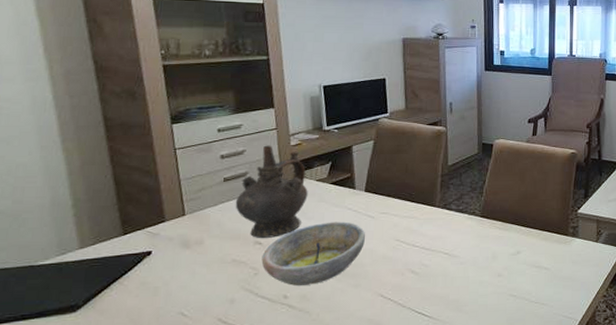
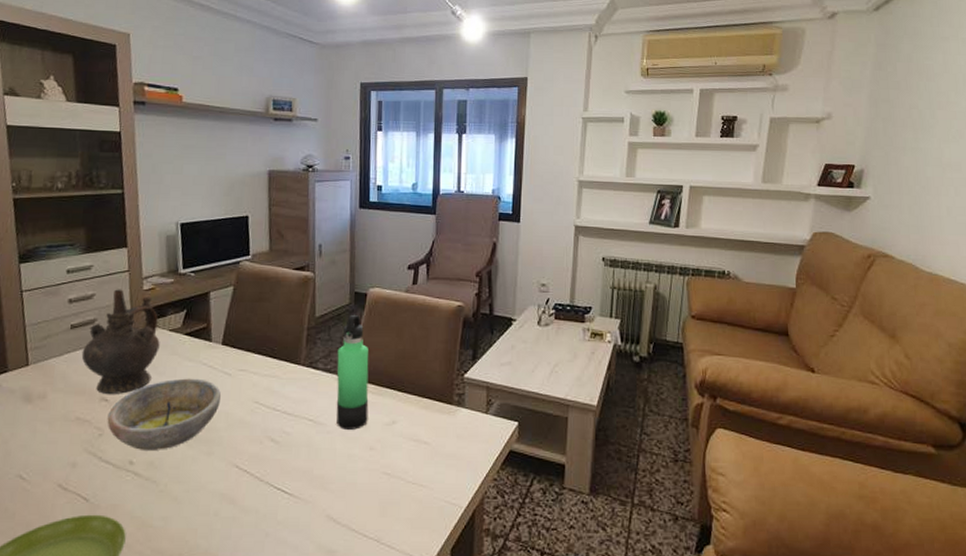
thermos bottle: none [468,162,496,260] -> present [336,314,369,430]

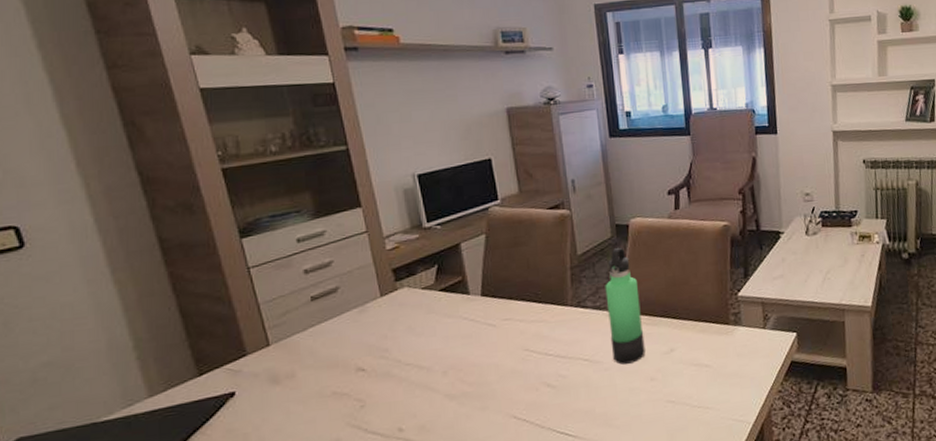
ceremonial vessel: present [81,289,160,394] -> none [328,252,414,364]
bowl: present [107,378,221,450] -> none [367,334,488,416]

